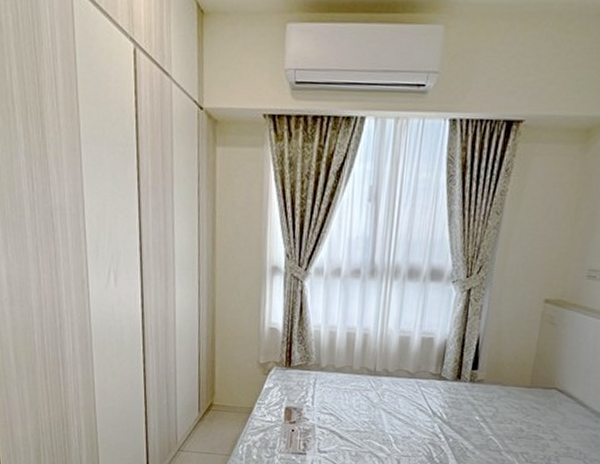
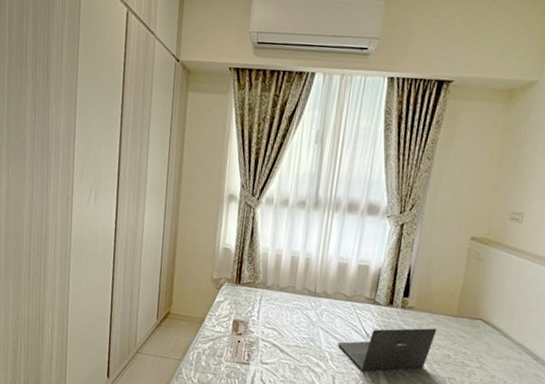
laptop: none [401,401,509,453] -> present [337,328,437,371]

